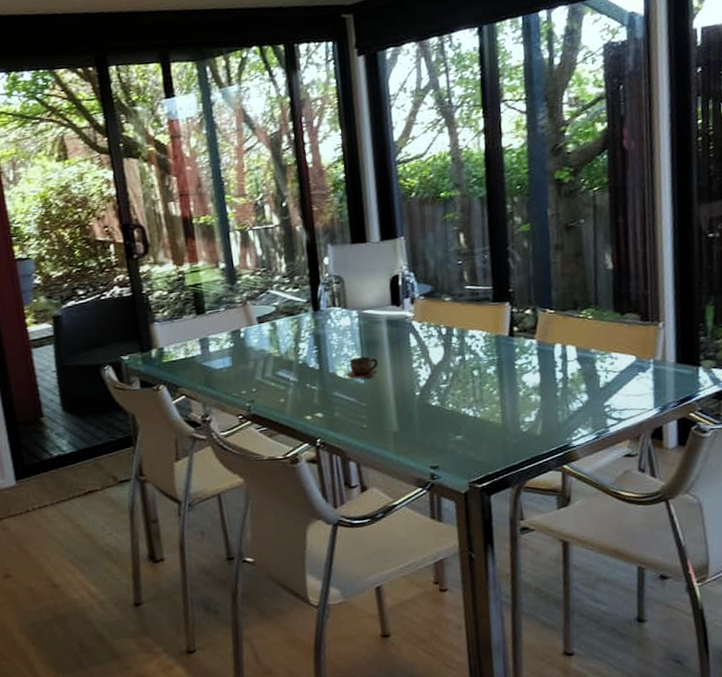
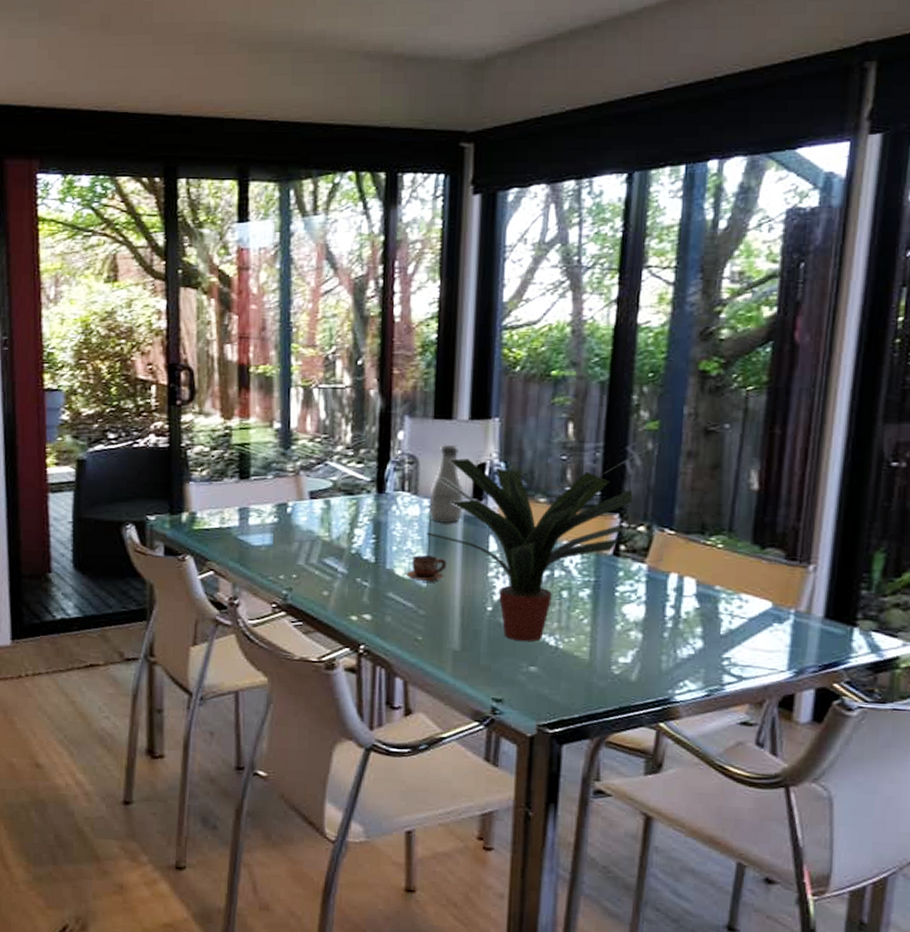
bottle: none [357,263,386,329] -> present [428,444,464,524]
potted plant: none [358,241,532,416] -> present [426,443,659,641]

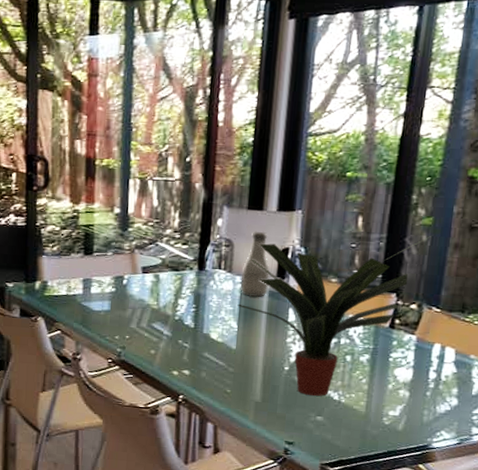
cup: present [406,555,446,582] -> none [219,322,253,345]

